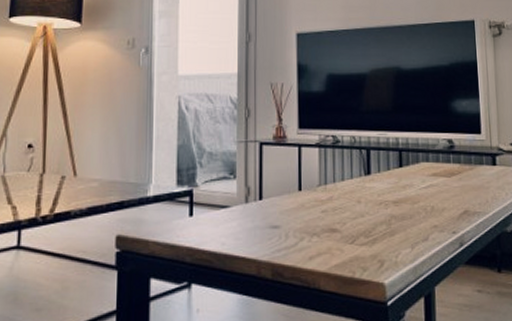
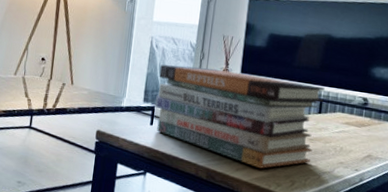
book stack: none [193,128,403,252] -> present [155,64,325,169]

